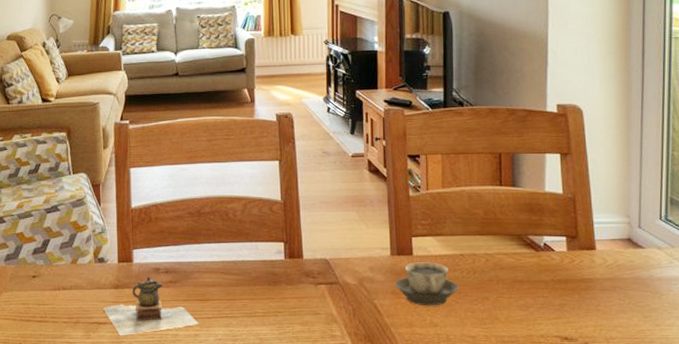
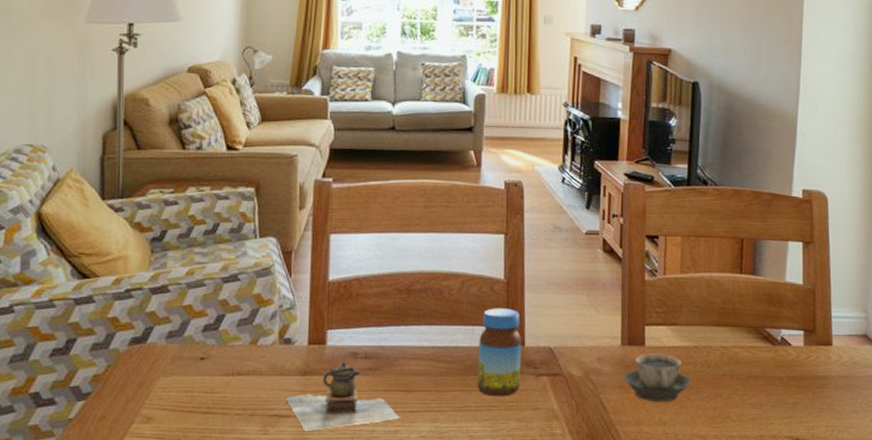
jar: none [262,226,301,304] -> present [477,308,522,397]

